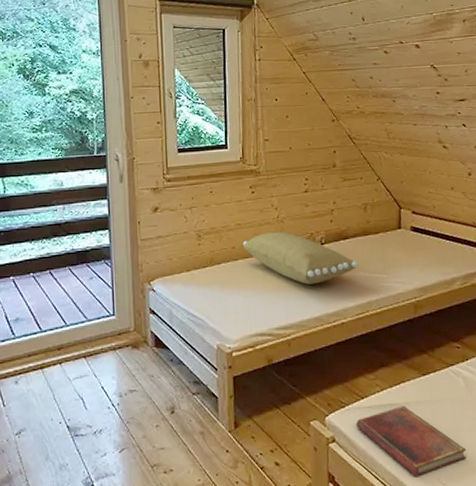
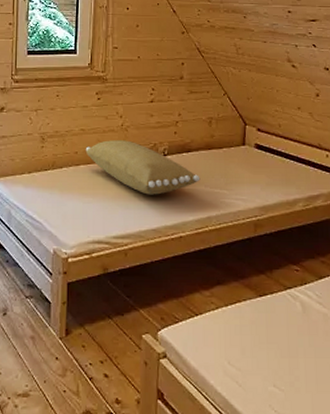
diary: present [356,405,467,478] -> none [189,326,301,402]

